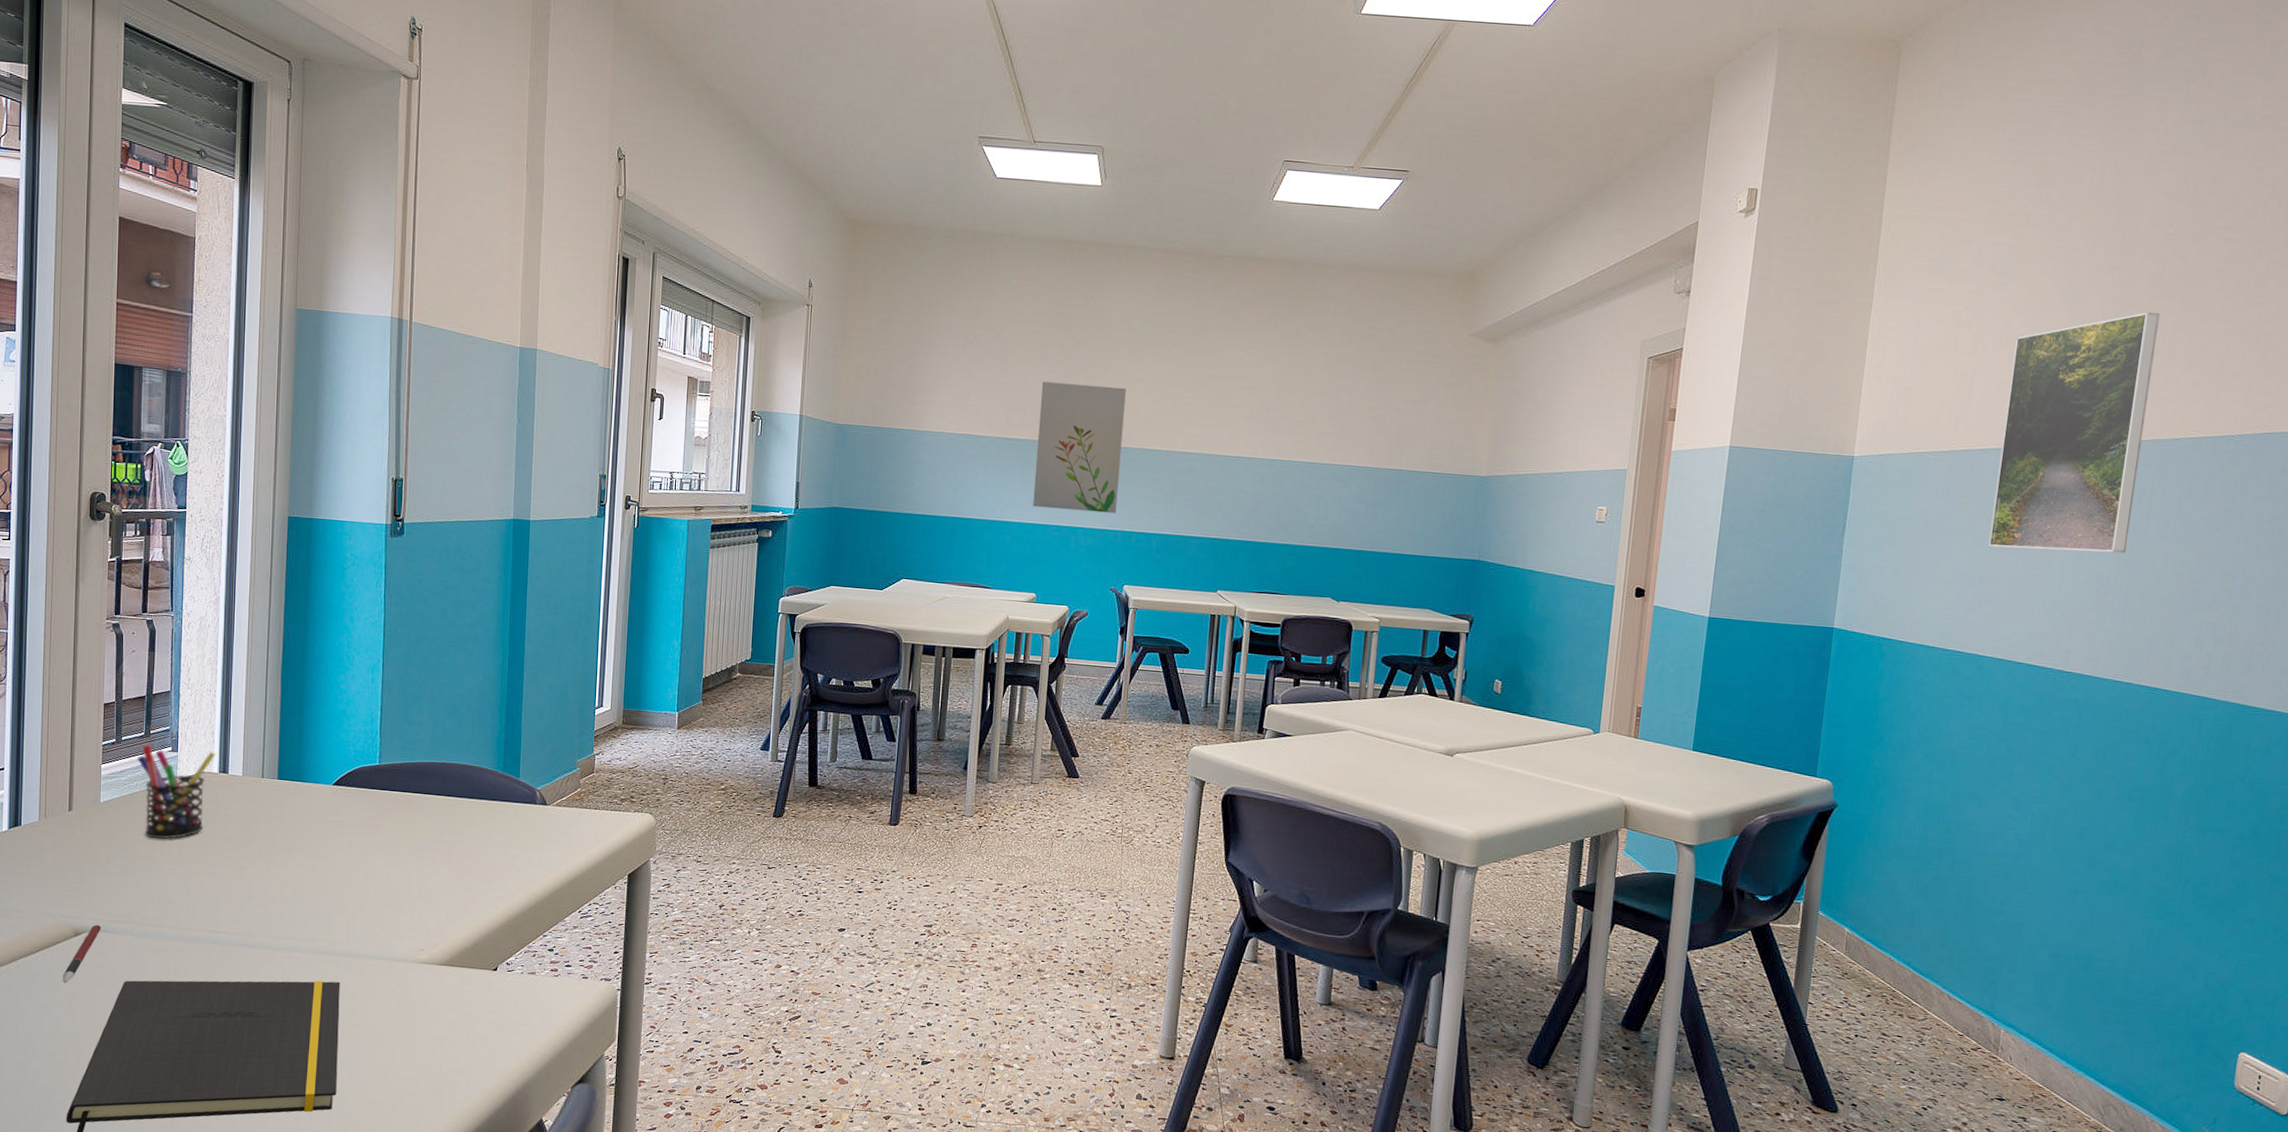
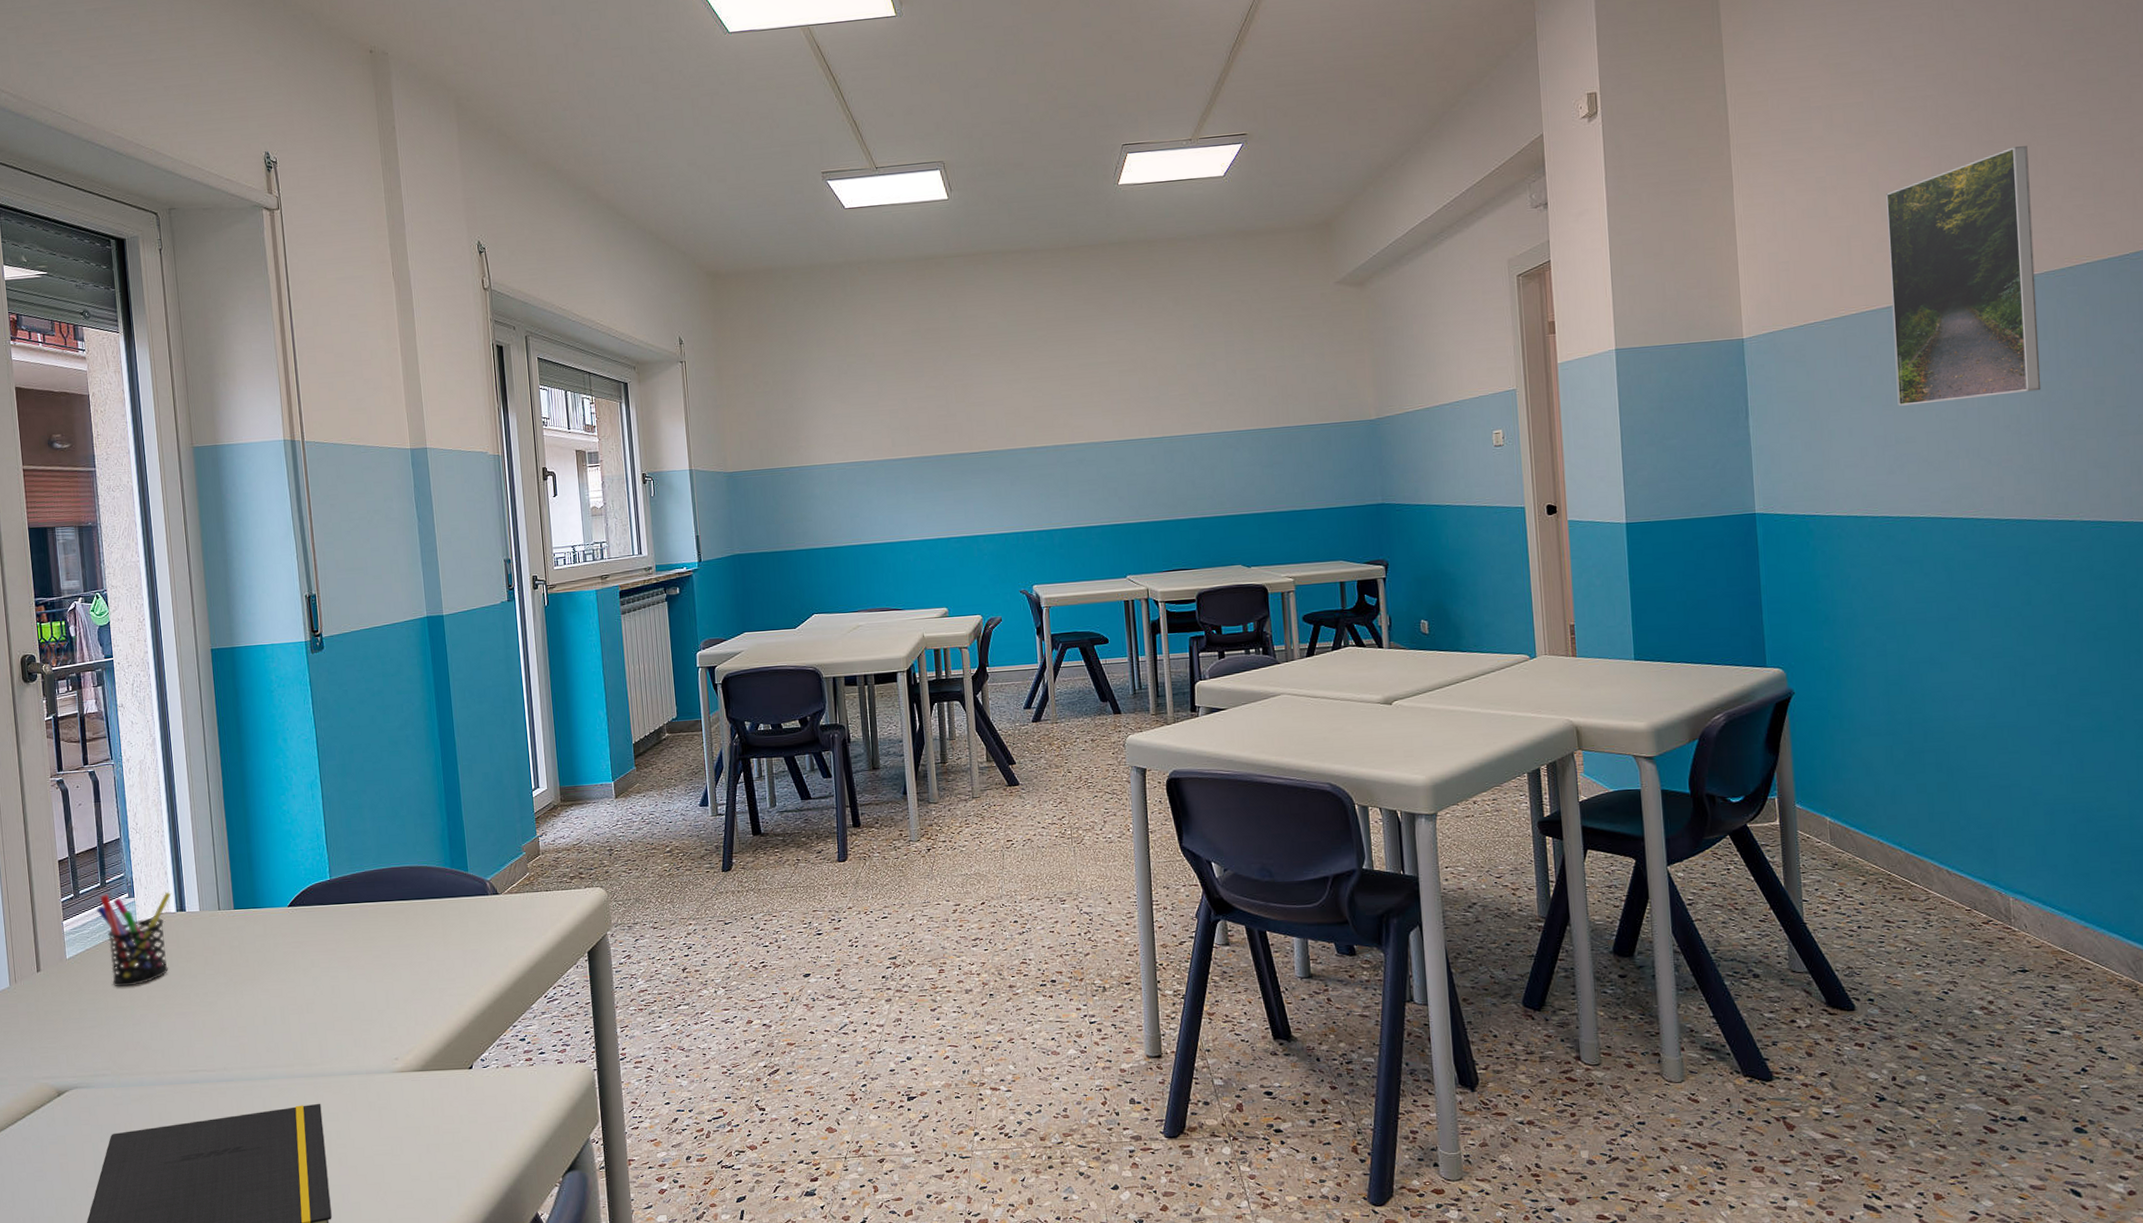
pen: present [63,925,102,983] -> none [51,1082,83,1145]
wall art: present [1032,381,1126,514] -> none [920,391,1014,523]

